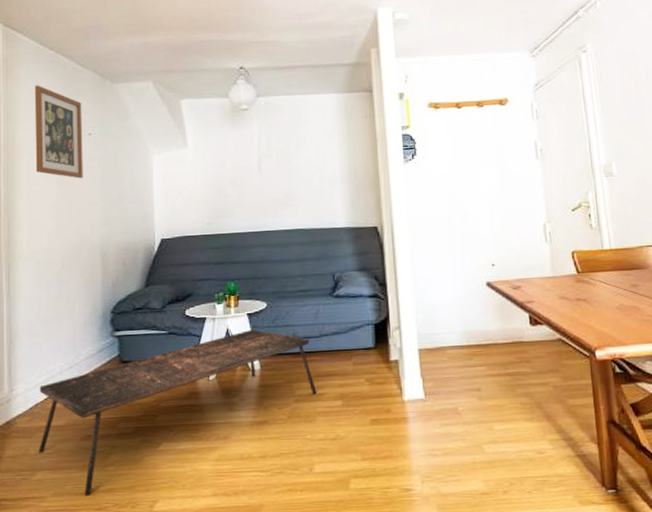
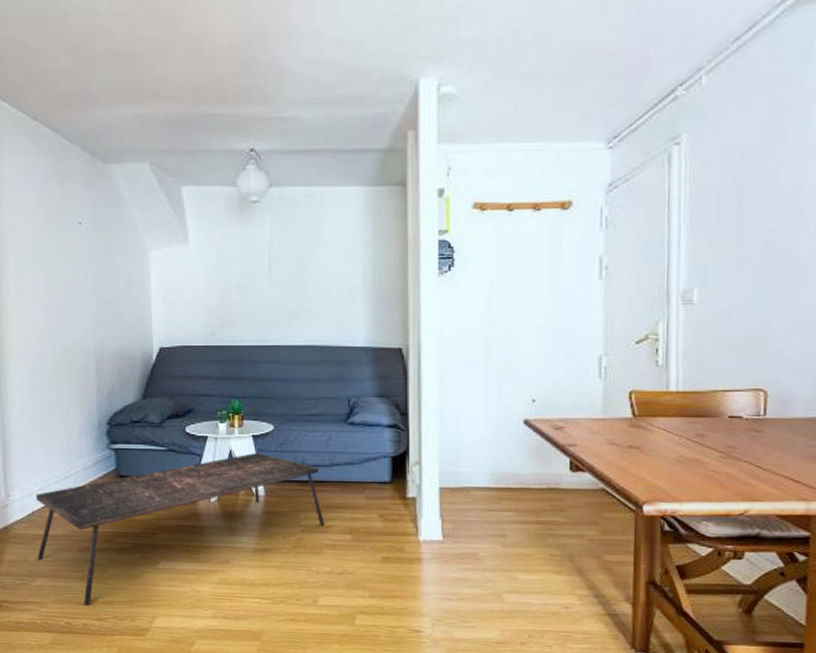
wall art: present [34,85,83,179] -> none [18,162,74,274]

